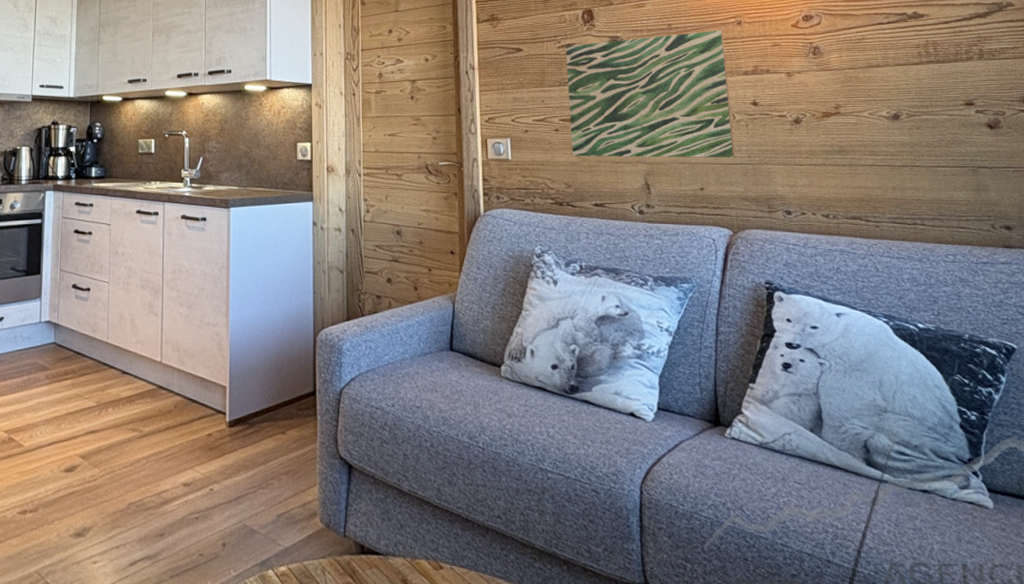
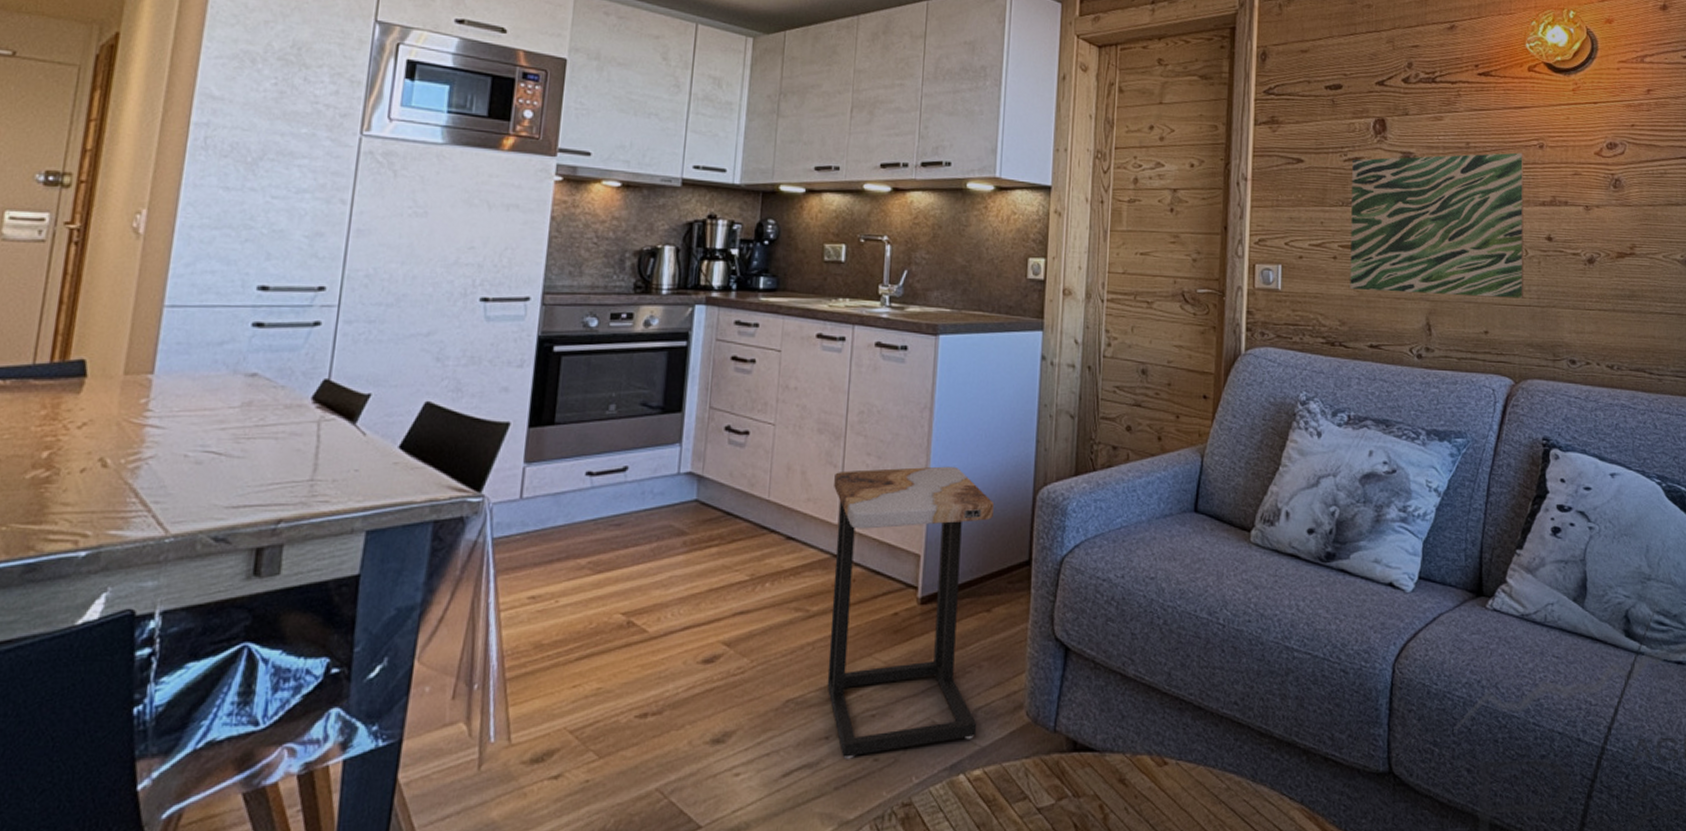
side table: none [156,314,282,553] -> present [827,466,994,759]

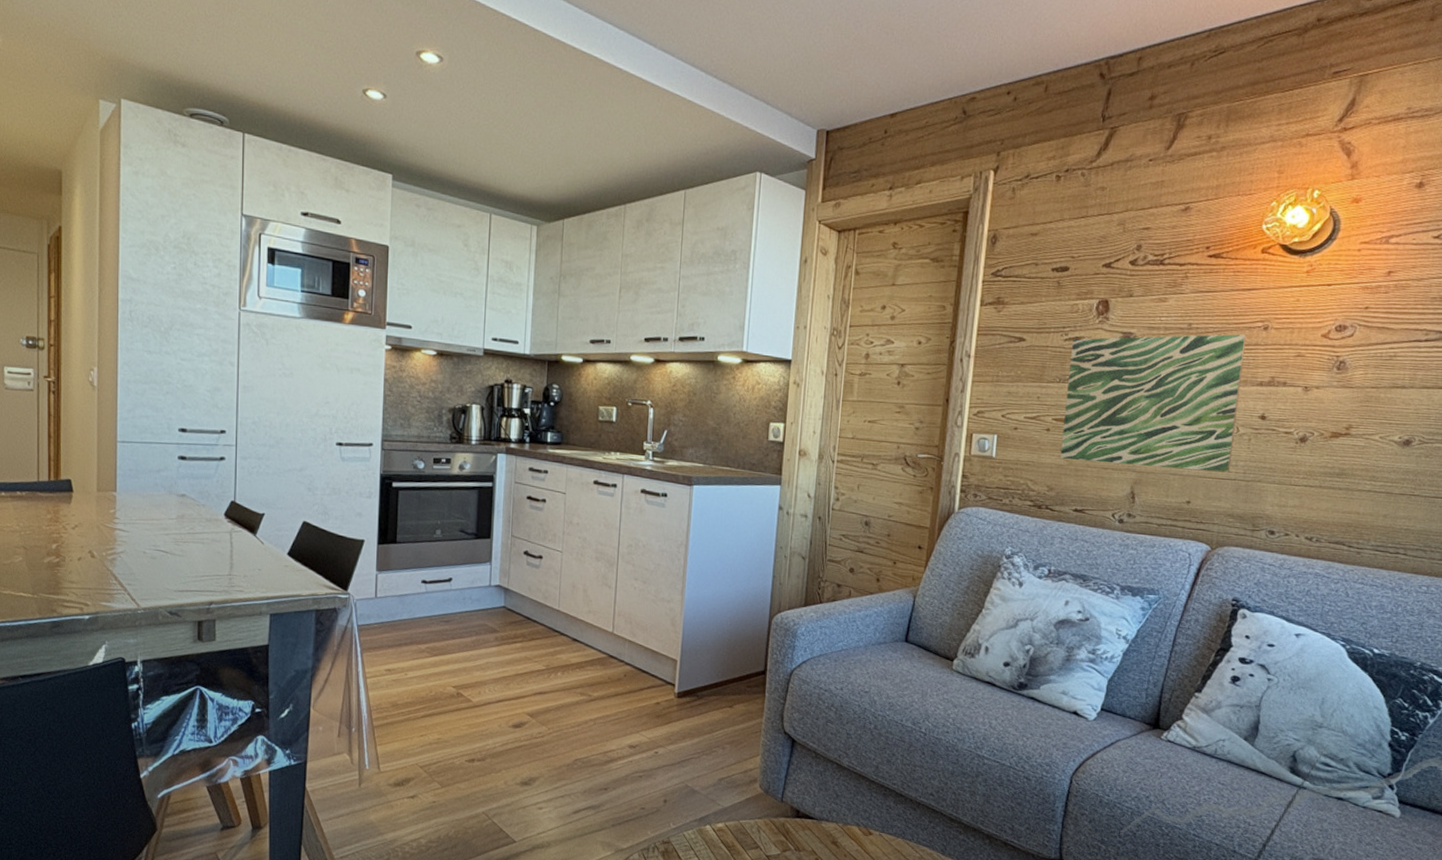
side table: present [827,466,994,759] -> none [605,591,736,806]

